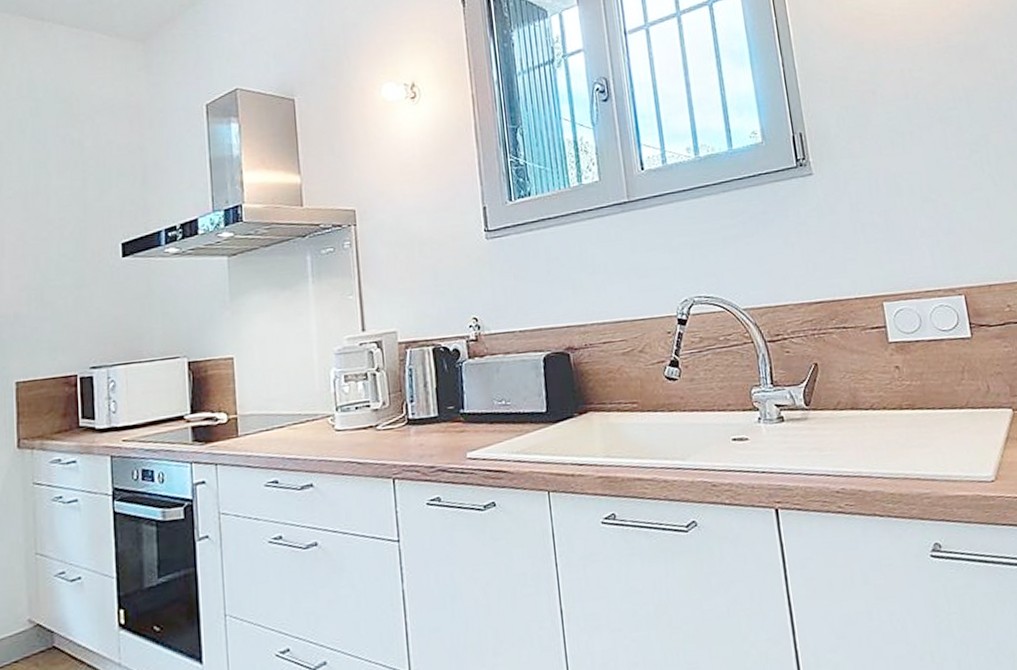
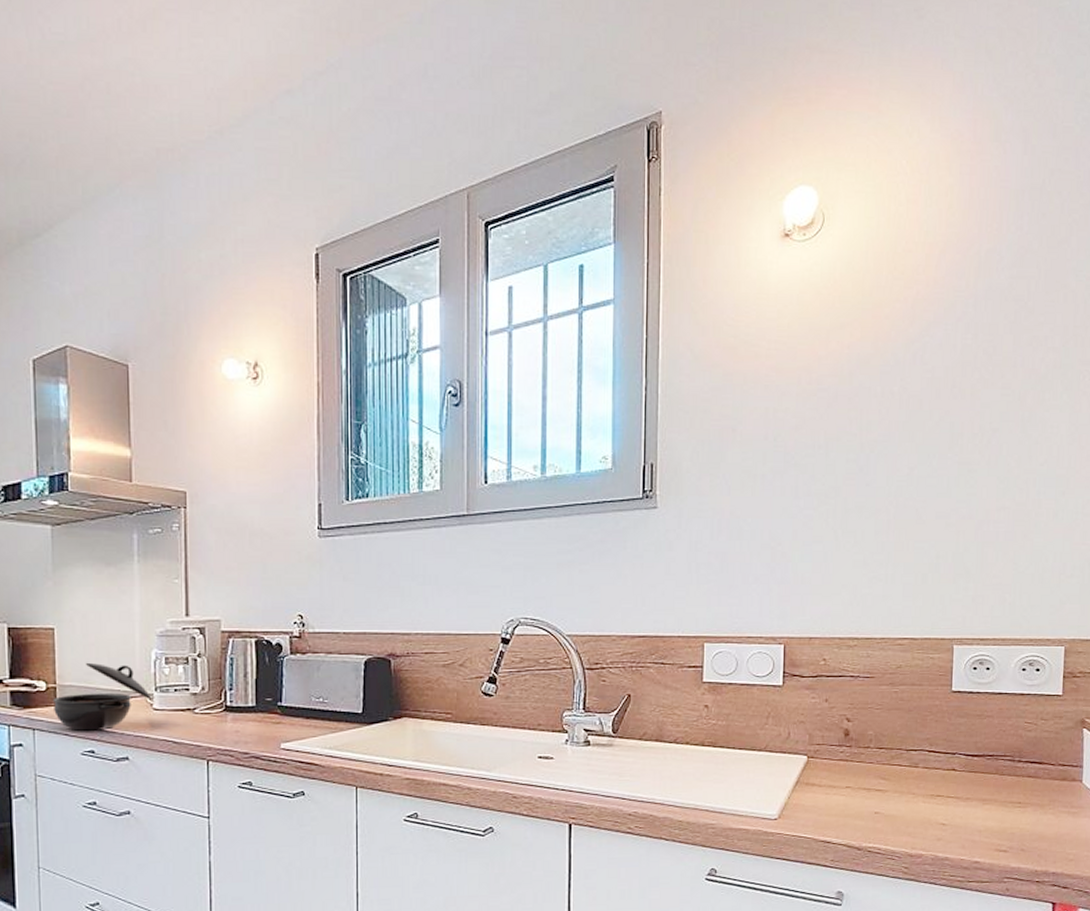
cooking pot: none [234,387,334,461] -> present [52,662,152,731]

